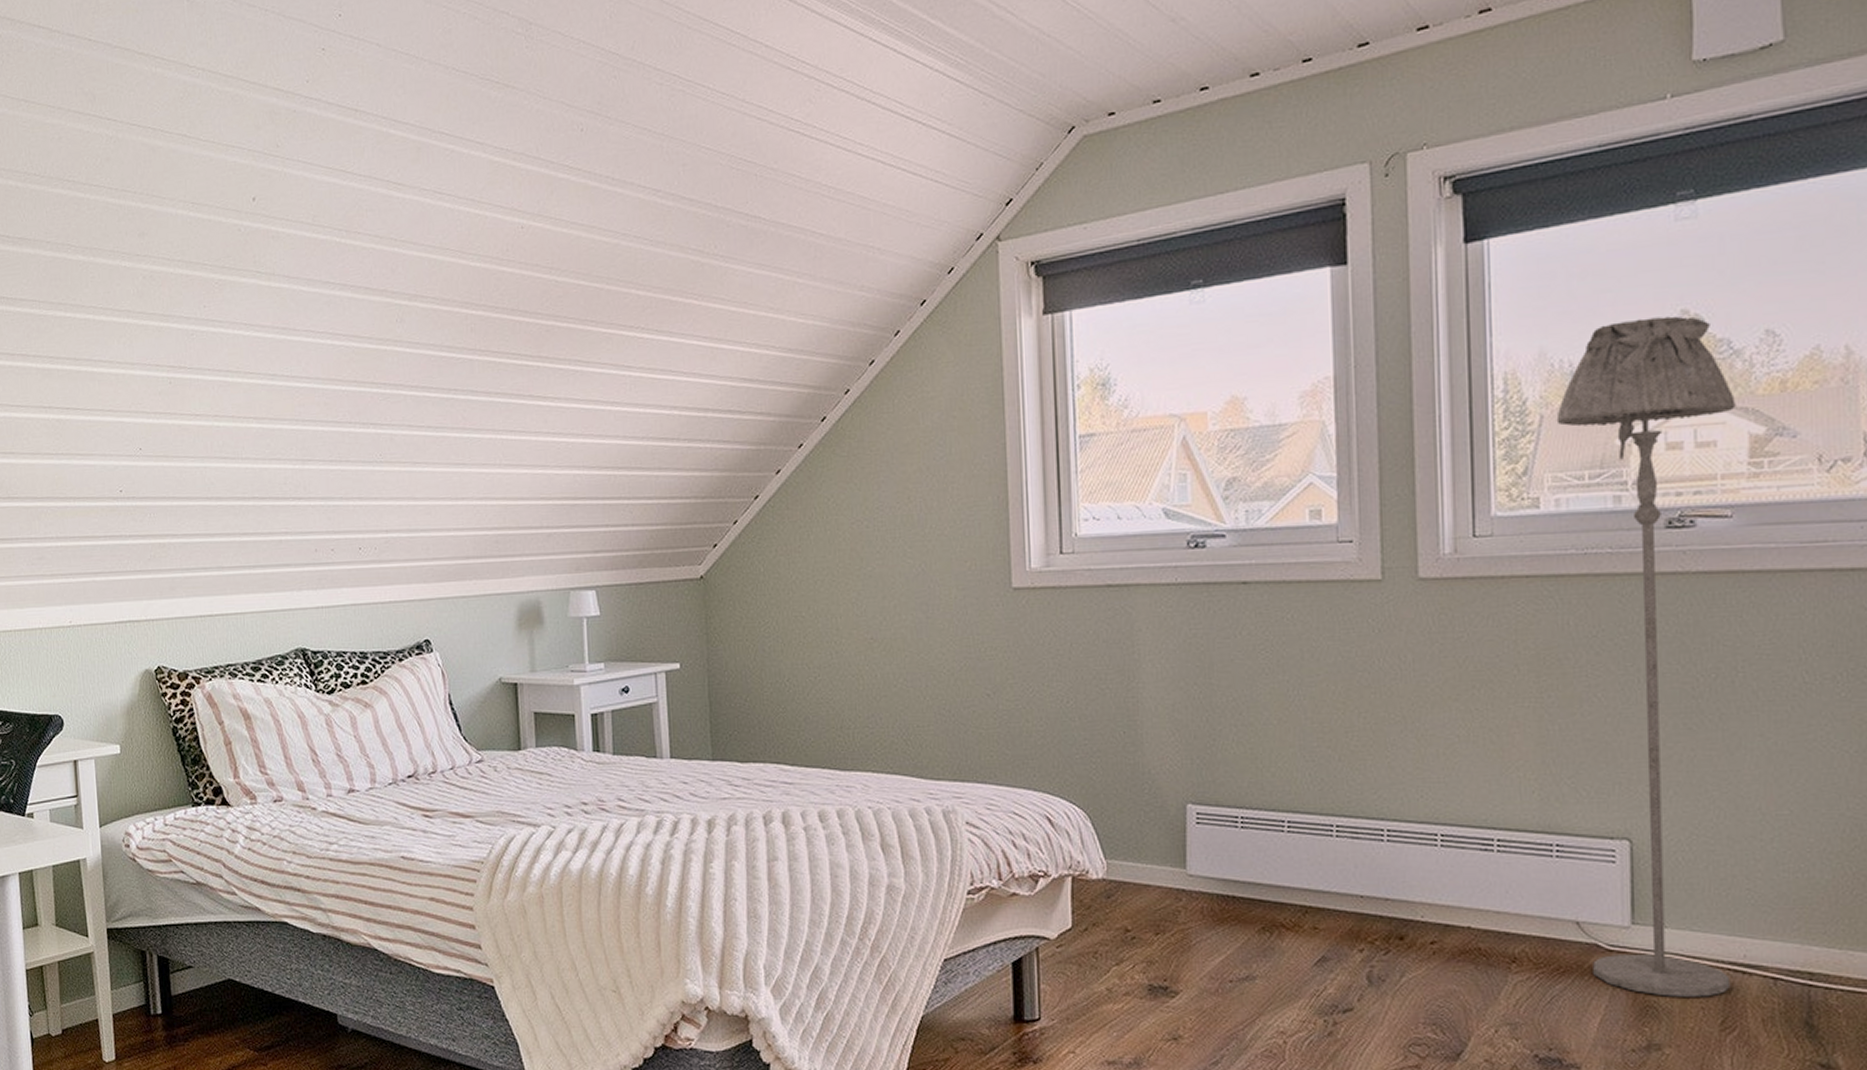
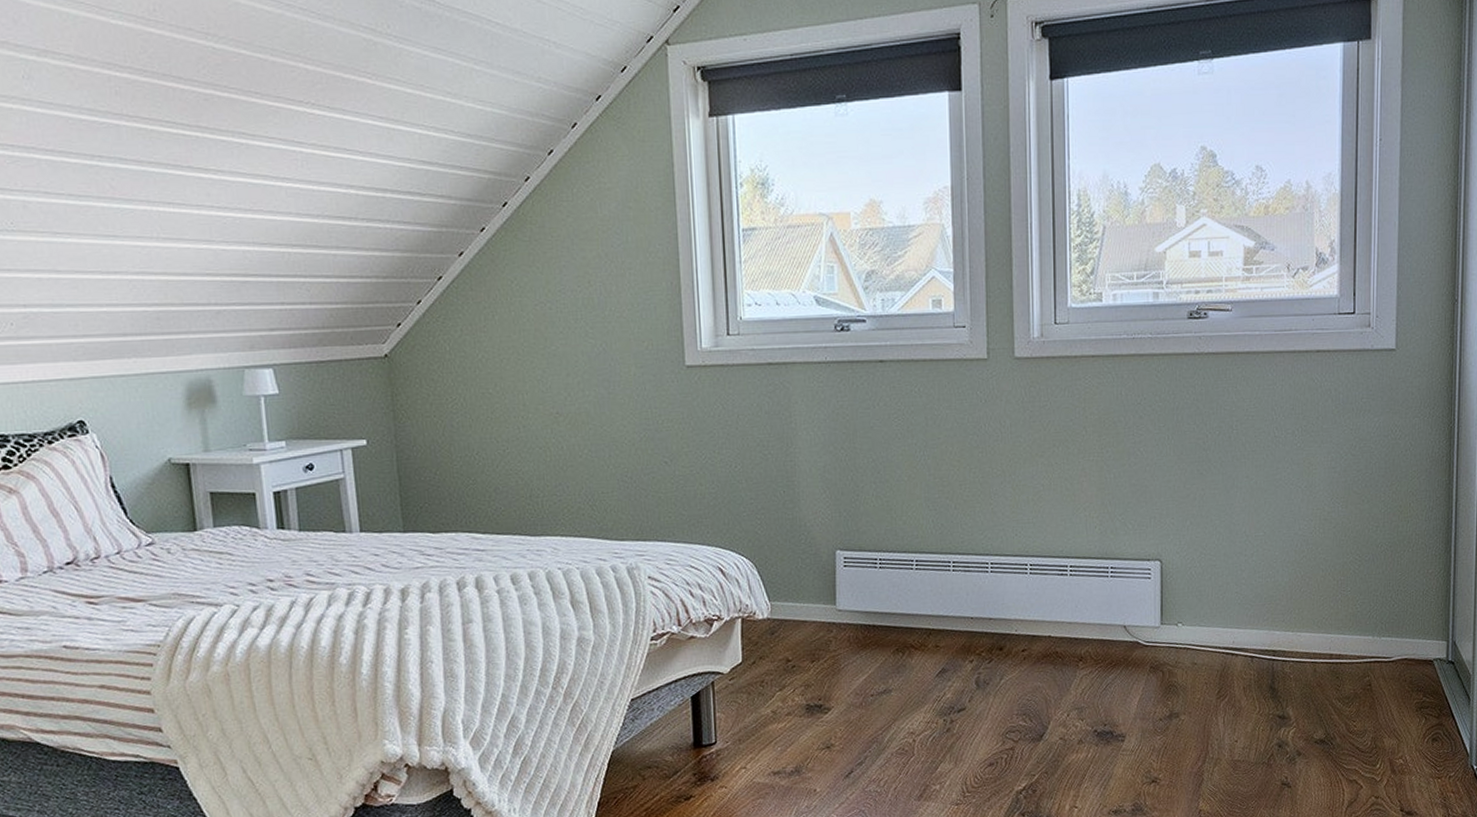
floor lamp: present [1556,316,1736,997] -> none [1114,151,1236,677]

